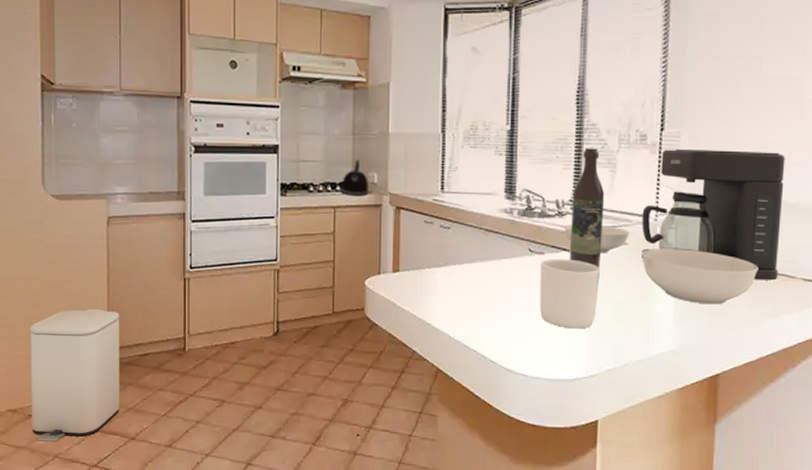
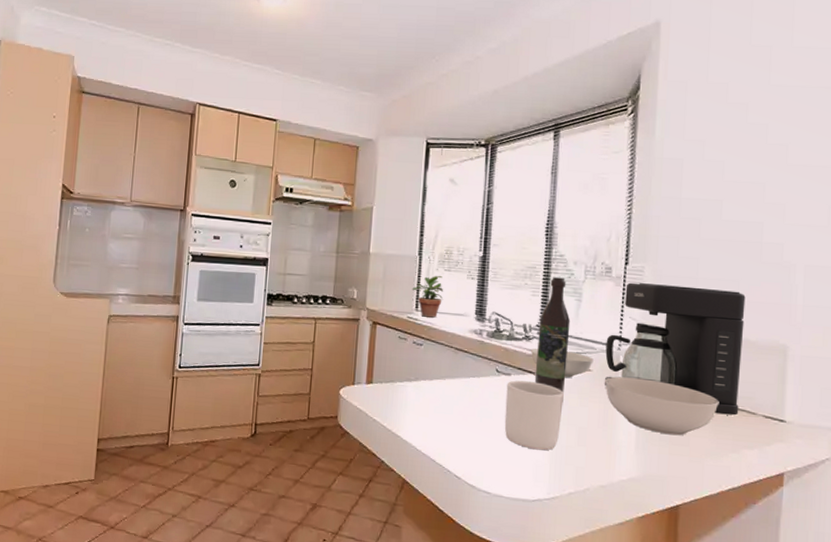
pedal bin: present [30,309,120,442] -> none [20,399,112,525]
kettle: present [340,159,369,197] -> none [322,275,349,311]
potted plant: none [436,153,471,199] -> present [412,275,444,318]

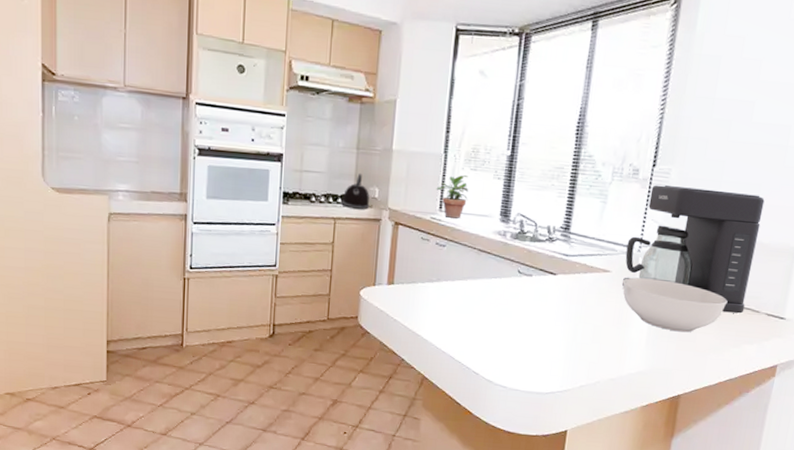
kettle: none [322,275,349,311] -> present [341,173,370,210]
mug: present [504,380,564,451] -> none [523,281,583,348]
bowl: present [530,348,594,378] -> none [552,249,614,279]
wine bottle: present [534,277,571,393] -> none [555,178,594,293]

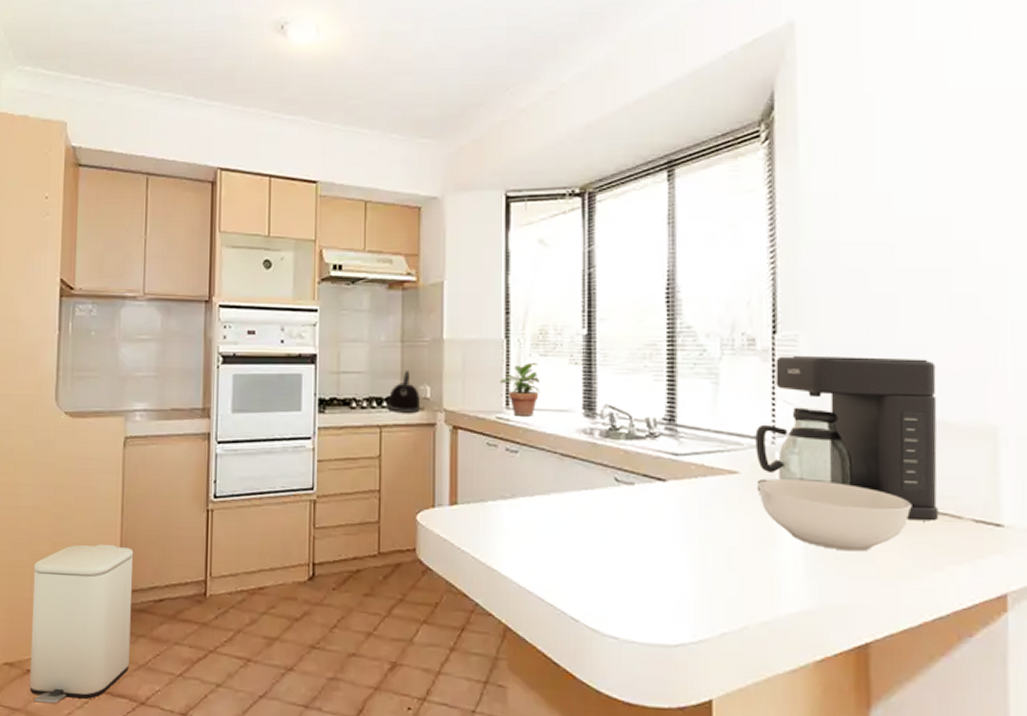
pedal bin: none [29,301,119,425] -> present [29,544,134,704]

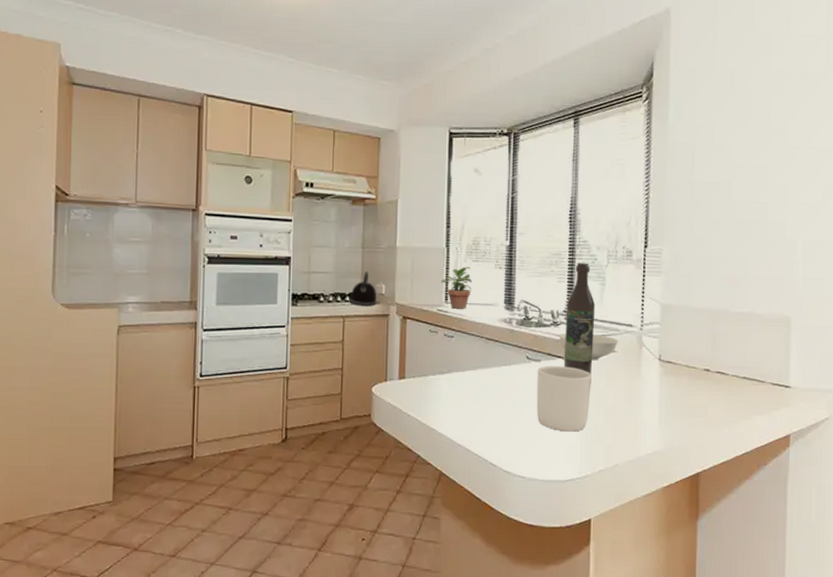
pedal bin: present [29,544,134,704] -> none [30,418,127,555]
mug: none [630,490,705,580] -> present [536,366,591,432]
bowl: none [657,447,741,483] -> present [558,333,618,360]
wine bottle: none [665,355,707,504] -> present [563,263,596,375]
coffee maker: present [755,356,939,522] -> none [628,265,753,385]
bowl: present [758,479,912,552] -> none [629,356,733,408]

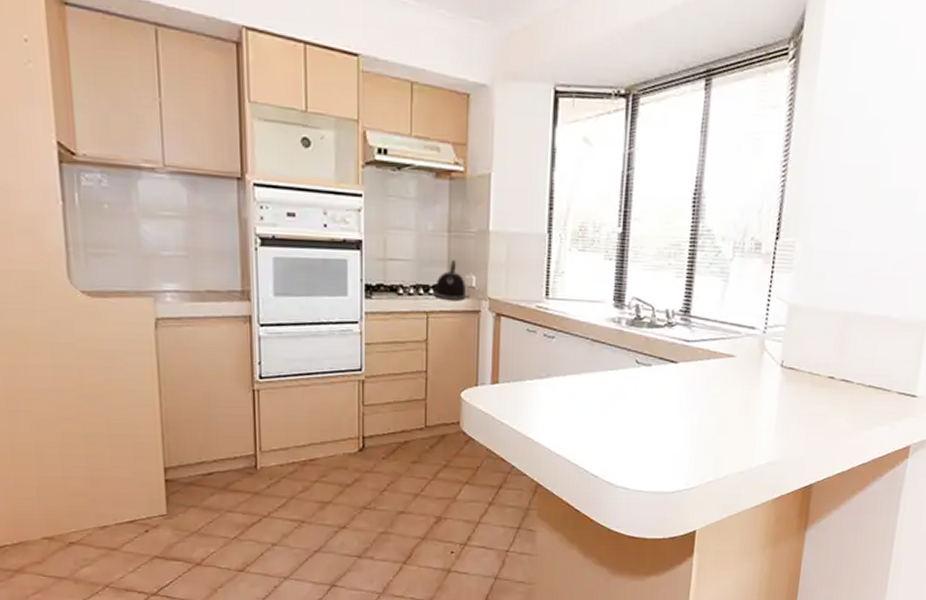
potted plant: present [440,266,473,309] -> none [541,256,578,306]
mug: present [536,366,591,432] -> none [644,371,706,442]
bowl: present [558,333,618,360] -> none [672,335,738,365]
wine bottle: present [563,263,596,375] -> none [676,255,716,381]

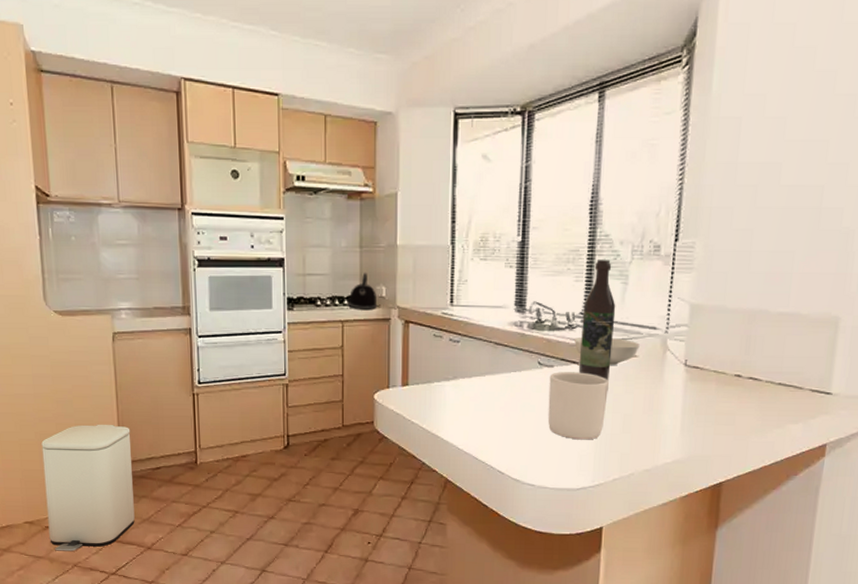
pedal bin: none [64,424,181,570] -> present [41,424,135,552]
mug: none [644,371,706,442] -> present [547,372,609,440]
bowl: none [672,335,738,365] -> present [573,336,640,365]
wine bottle: none [676,255,716,381] -> present [578,260,616,381]

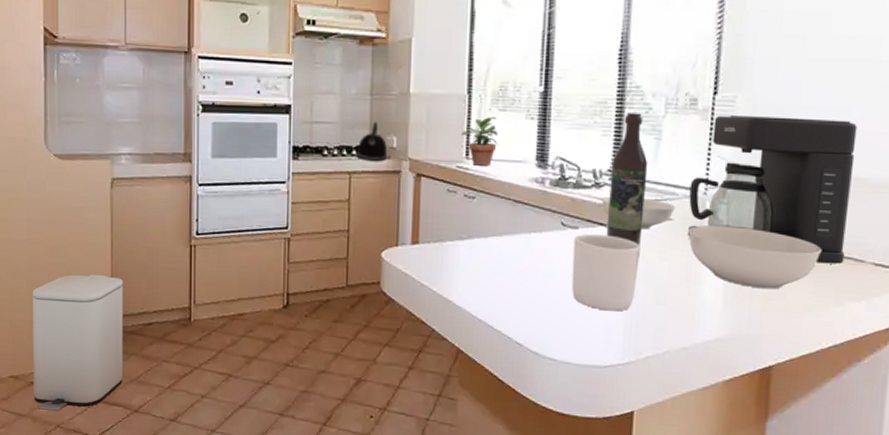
potted plant: none [445,265,480,312] -> present [461,116,499,166]
coffee maker: none [650,260,800,392] -> present [687,115,858,264]
bowl: none [651,361,767,416] -> present [688,225,822,290]

